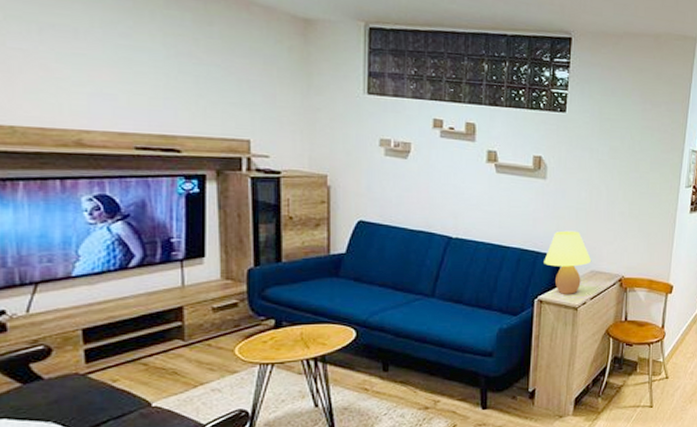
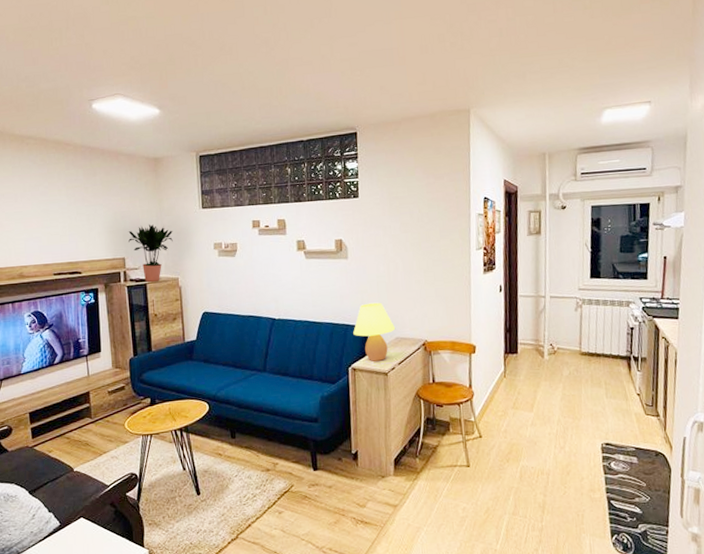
potted plant: none [257,102,325,177] -> present [128,224,174,283]

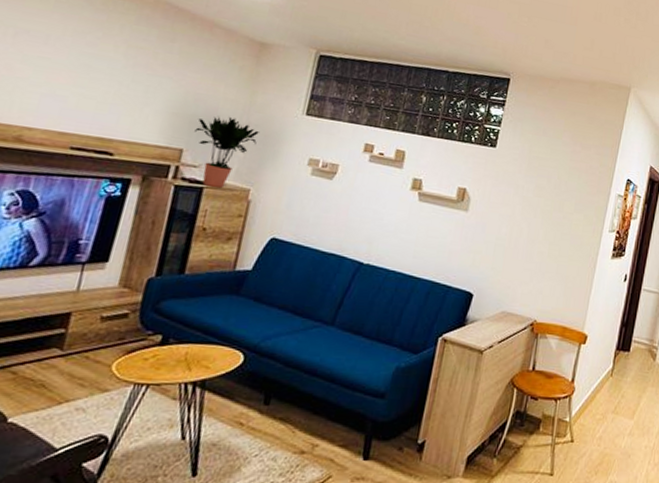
table lamp: present [353,302,396,361] -> none [454,266,505,336]

